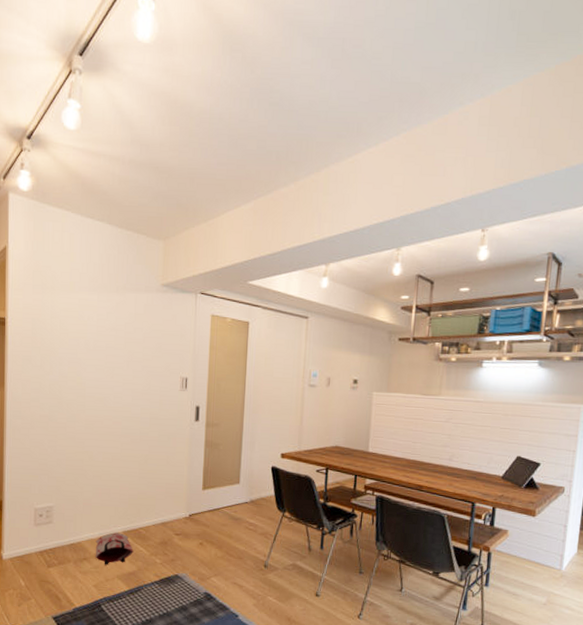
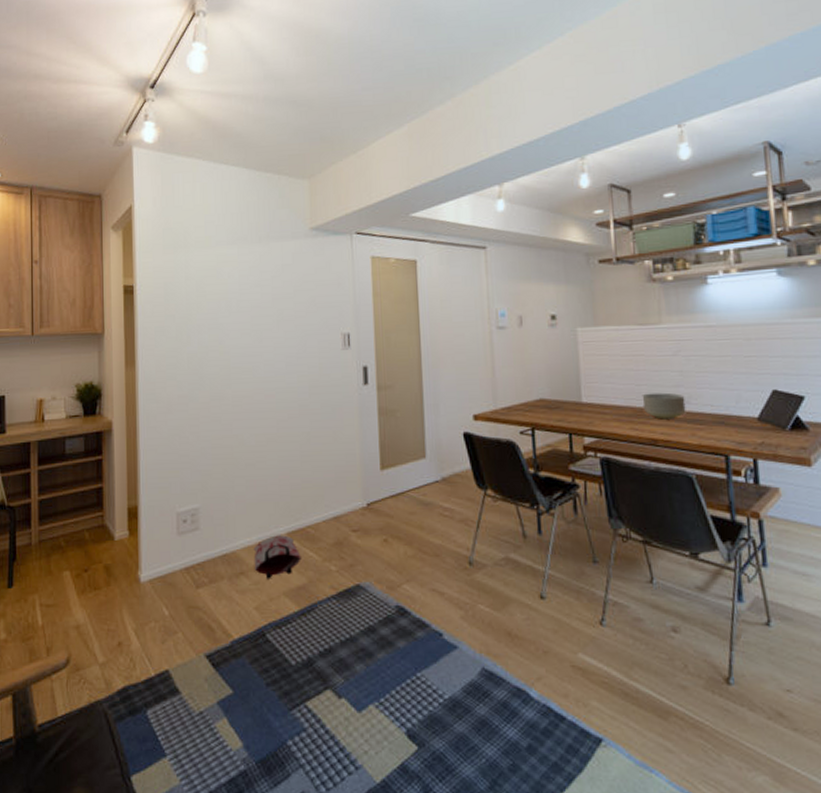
bowl: none [415,449,449,471] -> present [642,392,686,420]

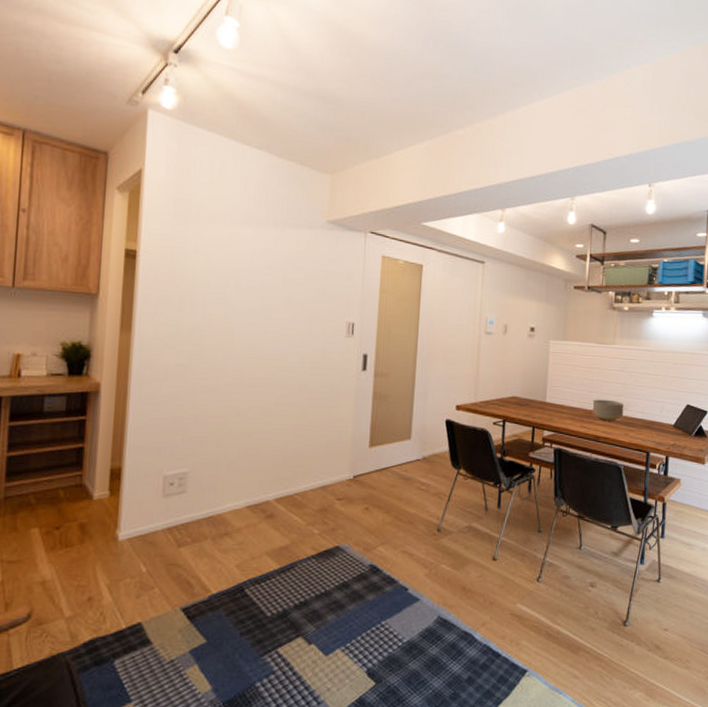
bag: present [253,535,301,579] -> none [239,501,287,540]

